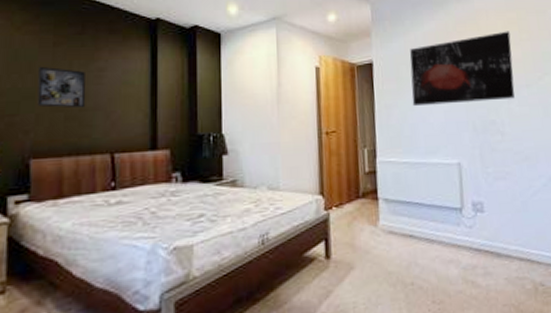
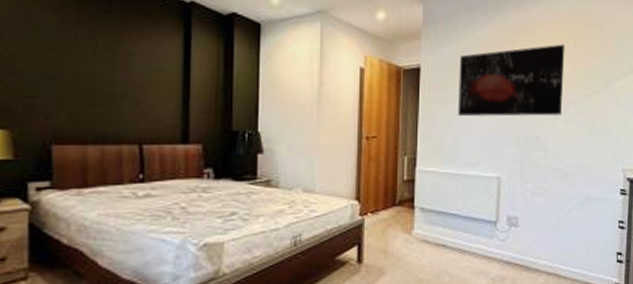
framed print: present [37,66,86,109] -> none [59,45,113,95]

